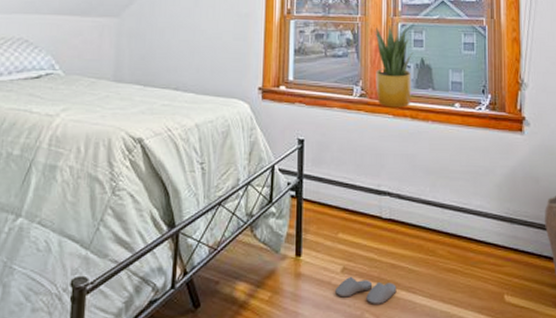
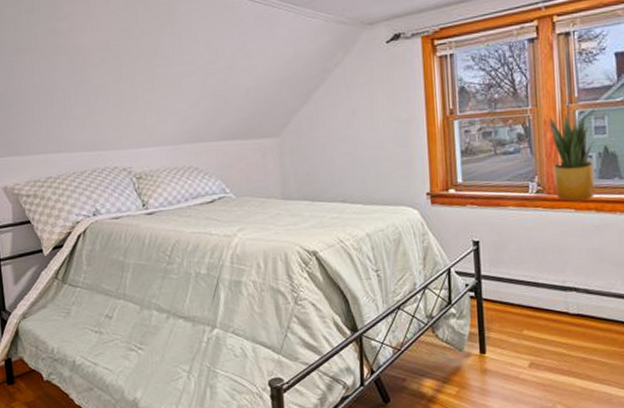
slippers: present [335,276,397,304] -> none [524,370,590,397]

